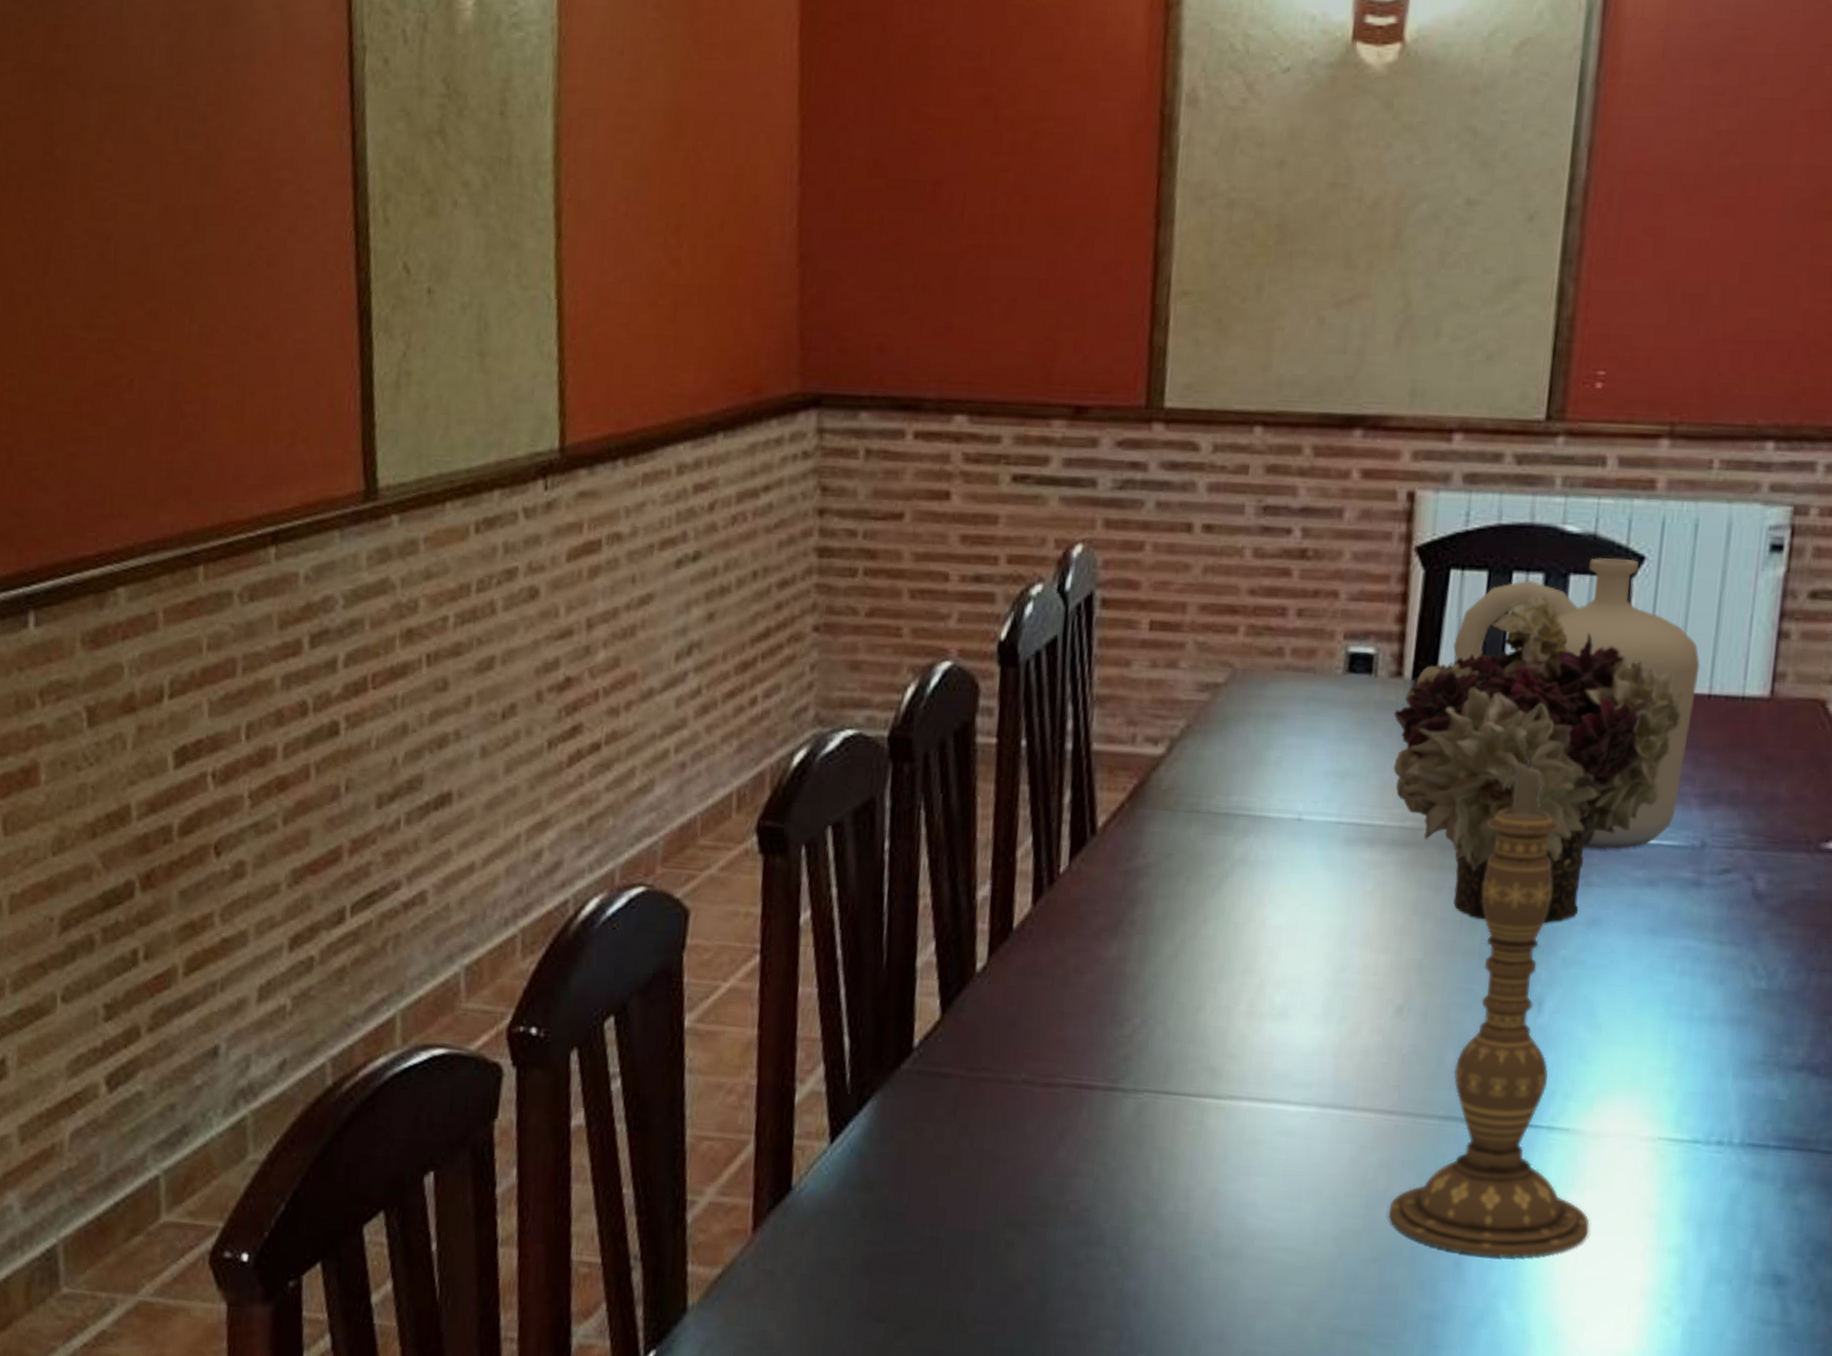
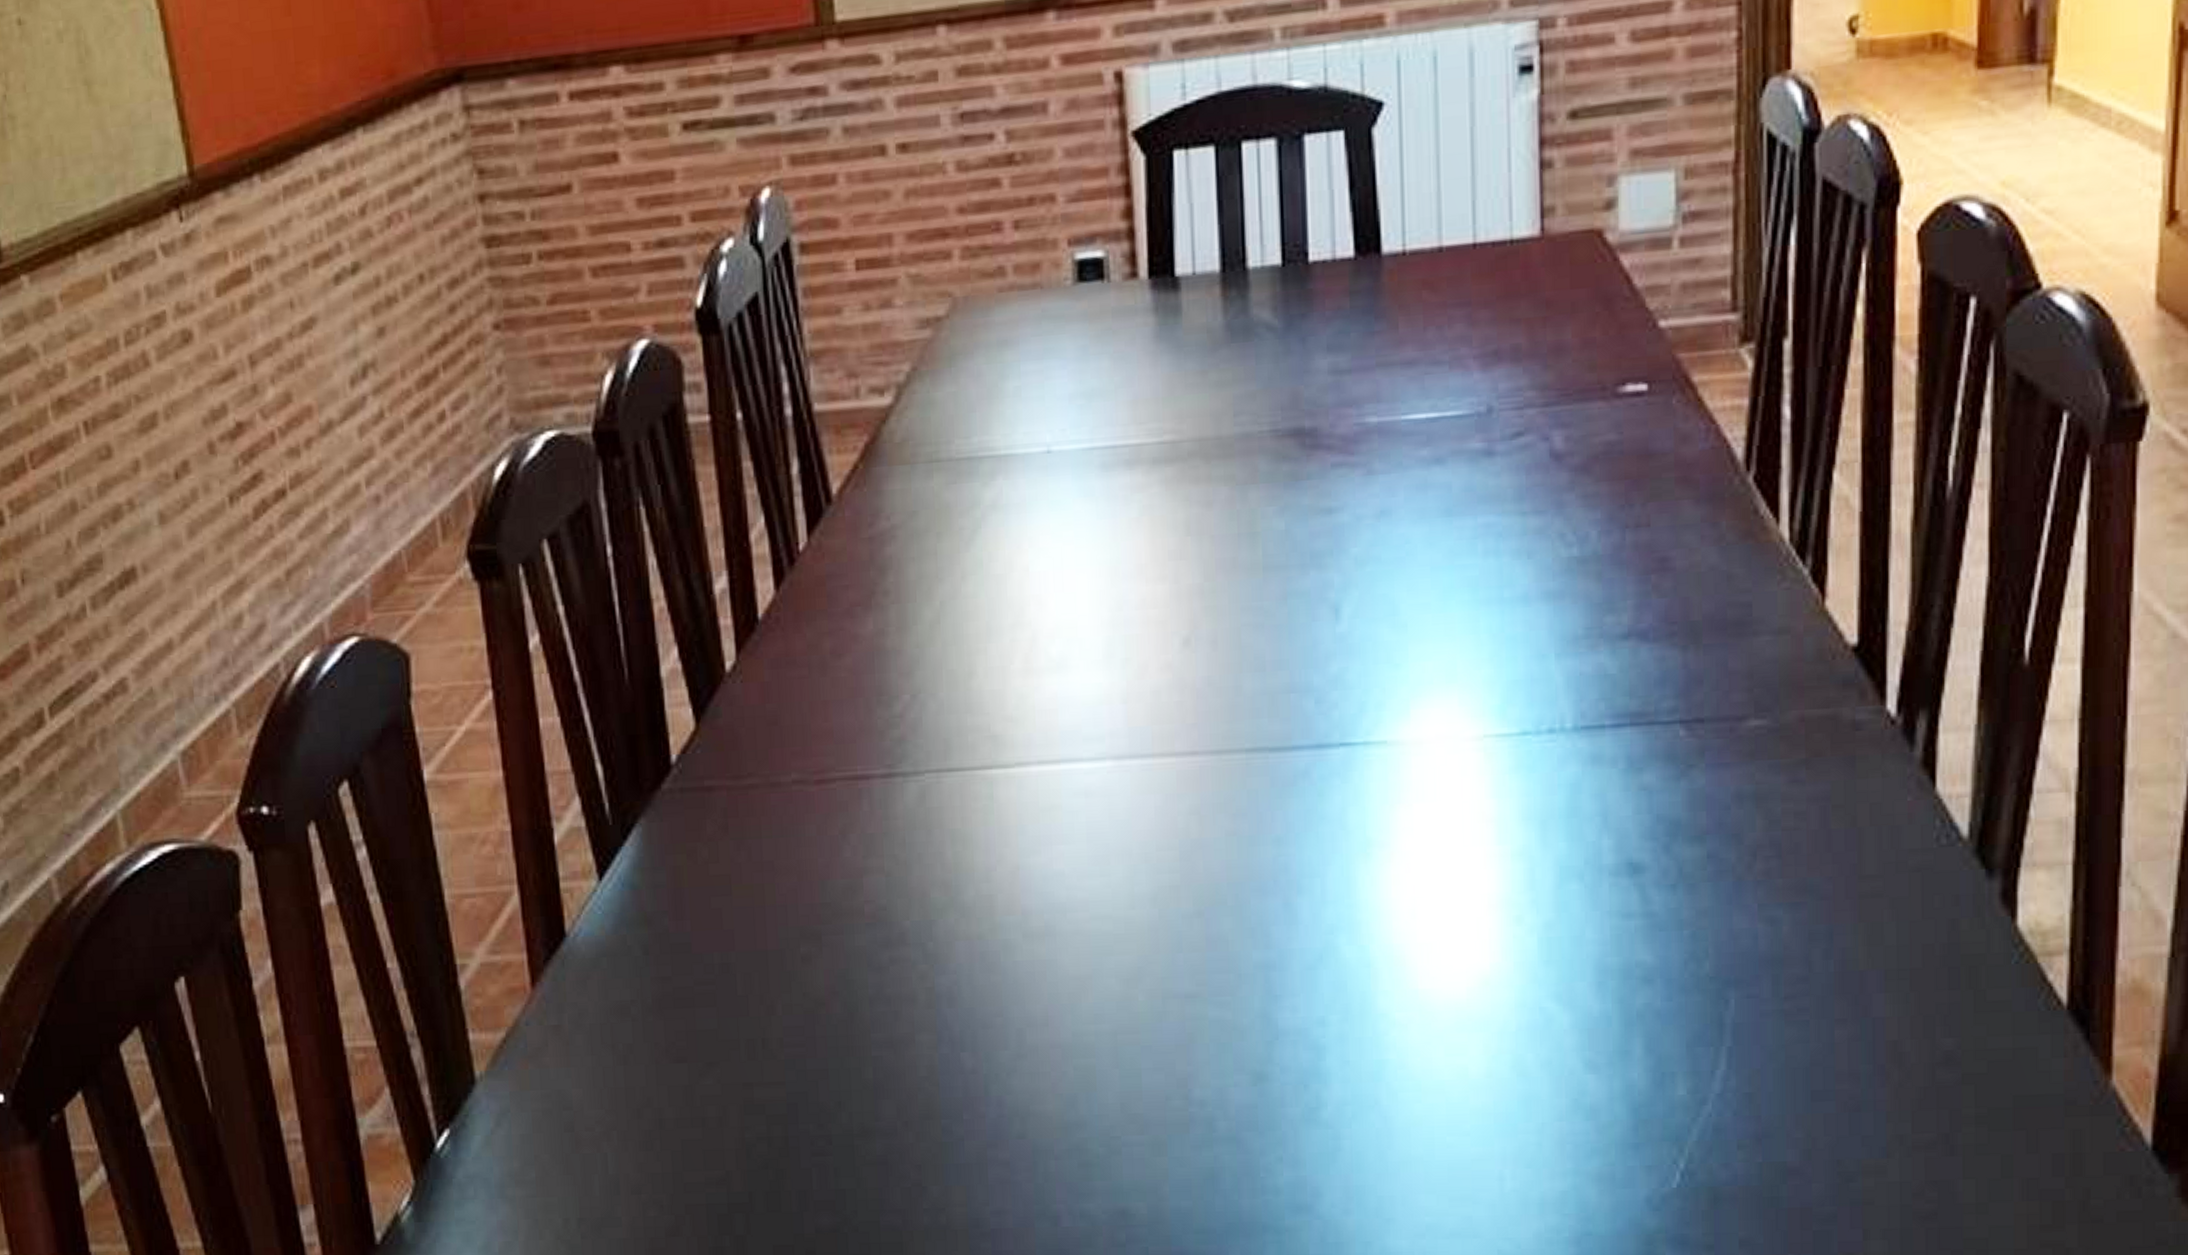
candlestick: present [1388,755,1590,1257] -> none [1206,341,1423,893]
flower arrangement: present [1393,594,1683,923] -> none [1134,161,1448,530]
water jug: present [1453,557,1700,850] -> none [1188,106,1460,434]

